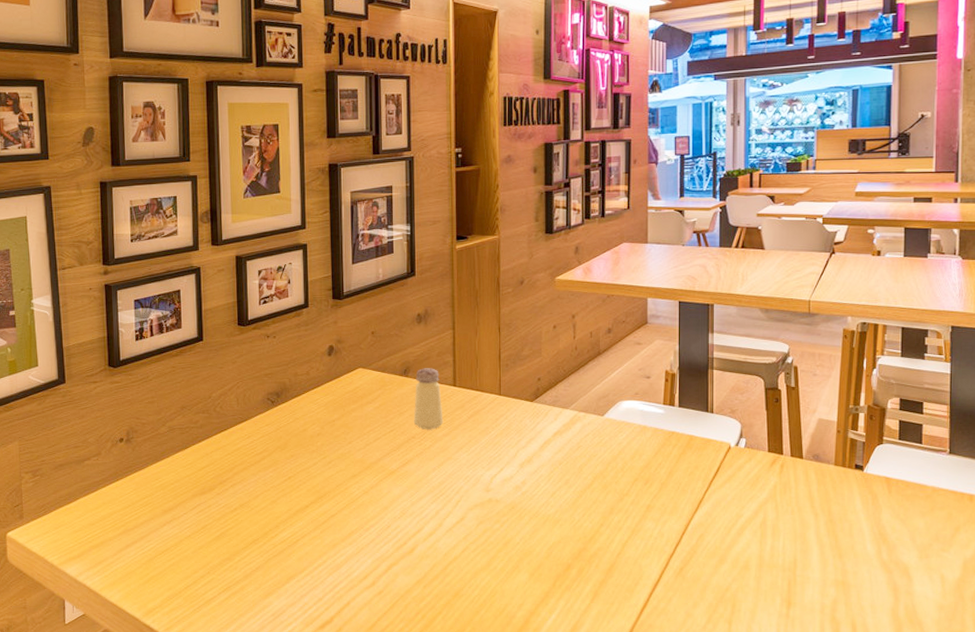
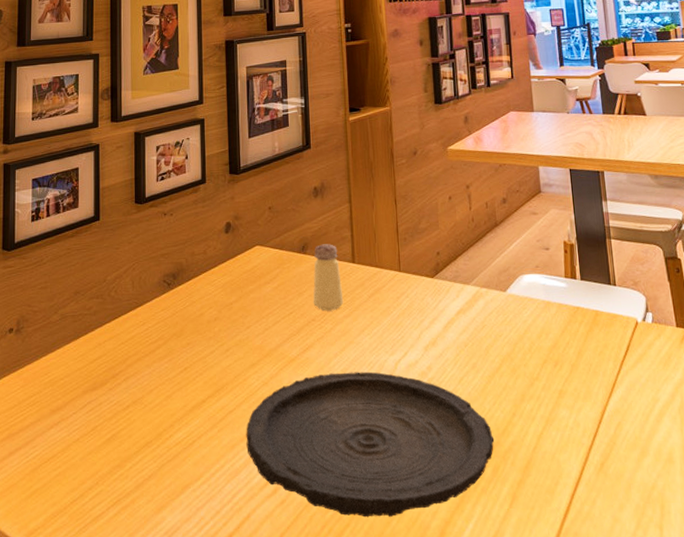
plate: none [347,484,582,607] -> present [246,371,495,518]

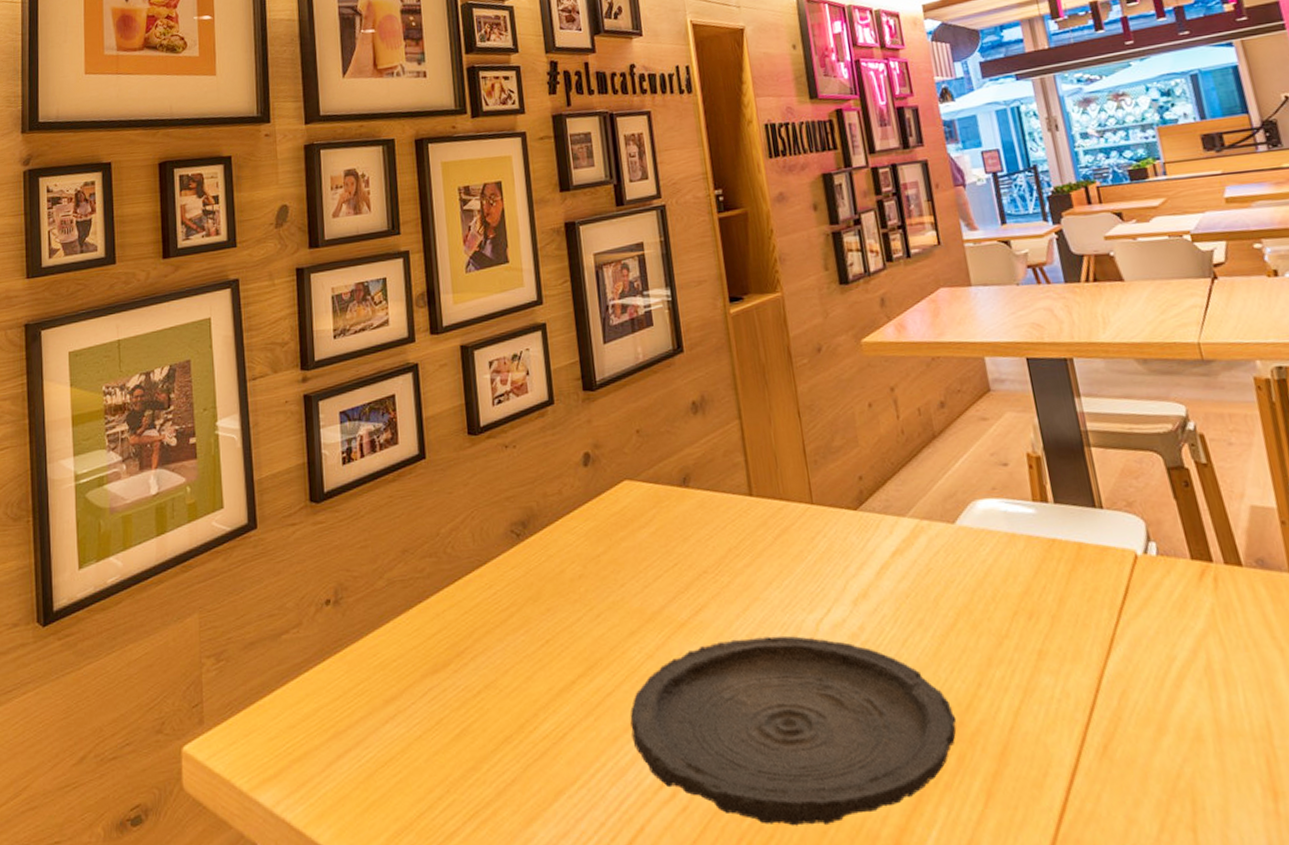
saltshaker: present [313,244,344,310] -> none [699,473,743,559]

